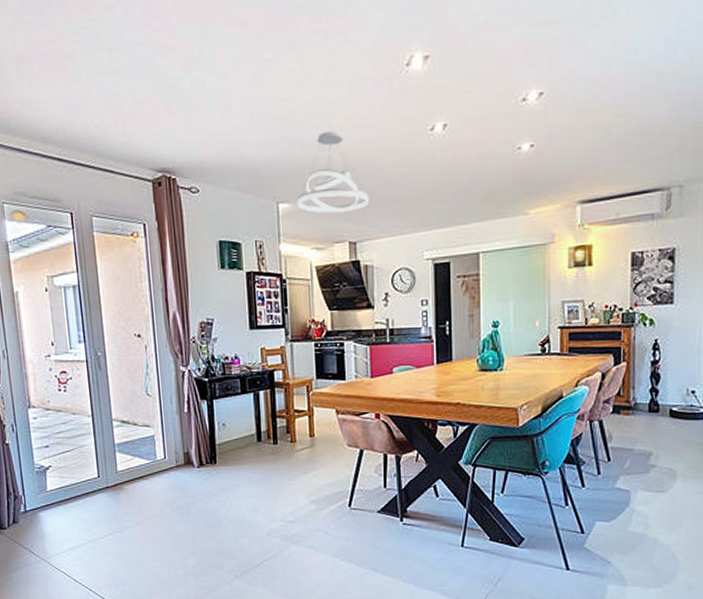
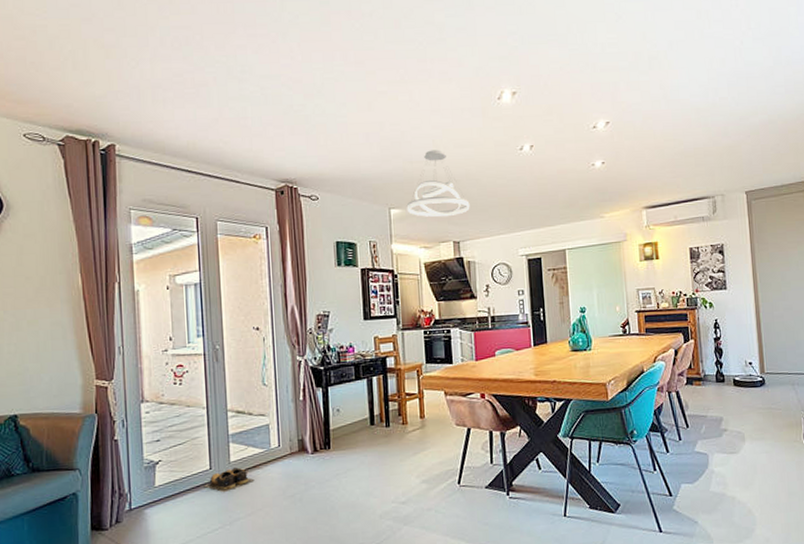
shoes: none [93,477,142,501] -> present [204,467,255,493]

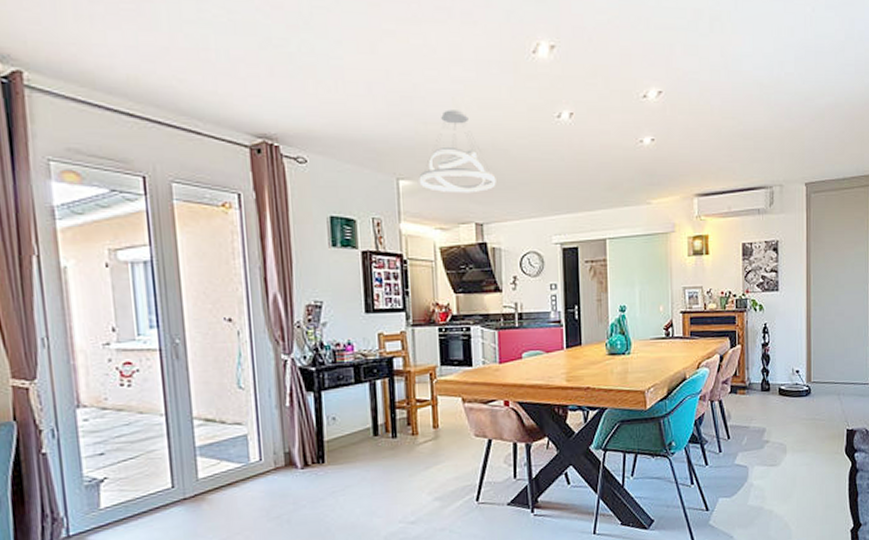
shoes: present [204,467,255,493] -> none [164,485,230,515]

